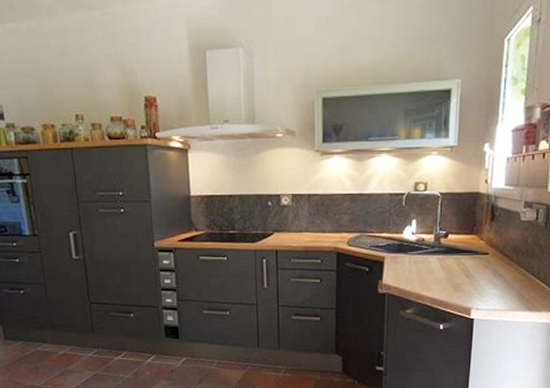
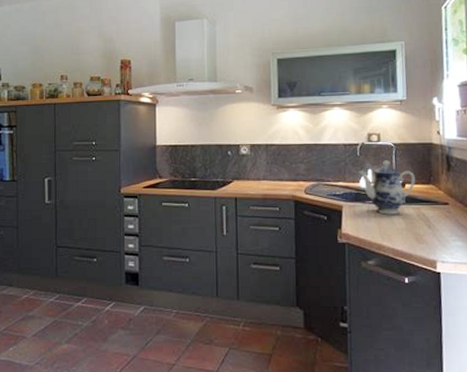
teapot: none [403,210,458,265] -> present [359,160,415,215]

